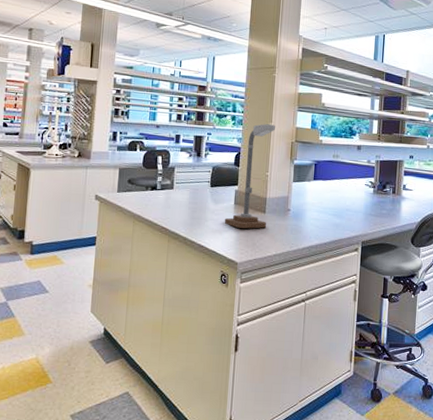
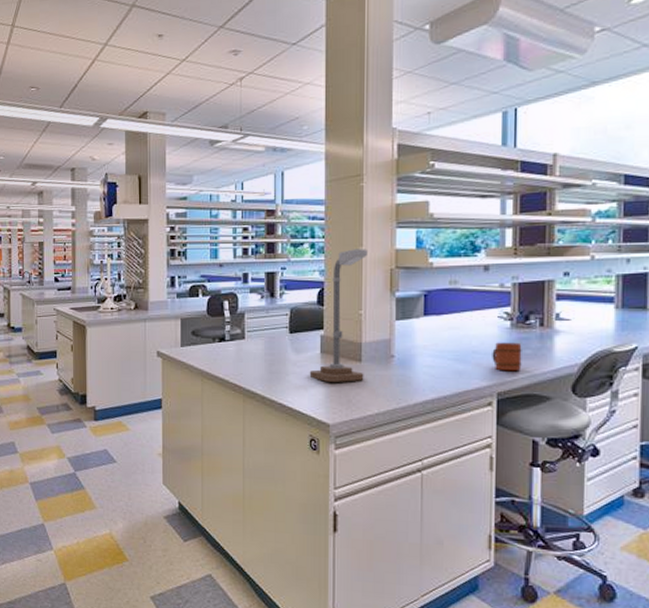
mug: none [359,203,380,226] -> present [492,342,522,371]

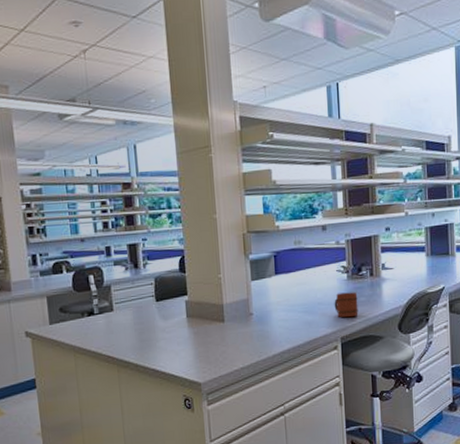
desk lamp: present [309,249,369,382] -> none [178,216,228,344]

